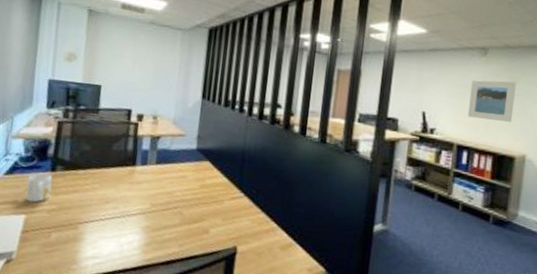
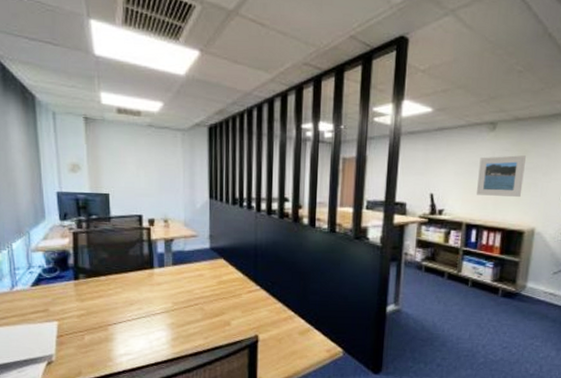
mug: present [26,172,53,203] -> none [54,281,78,310]

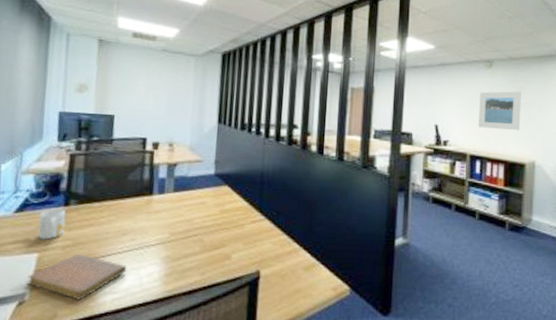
notebook: none [52,321,138,361] -> present [27,253,127,300]
mug: none [54,281,78,310] -> present [38,208,66,240]

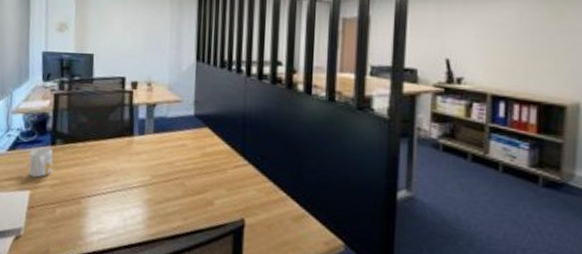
notebook: present [27,253,127,300] -> none [22,192,112,238]
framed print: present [479,91,521,130] -> none [503,16,561,64]

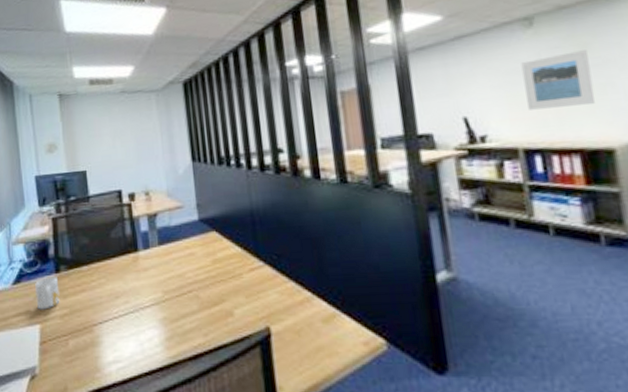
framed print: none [503,16,561,64] -> present [521,50,596,110]

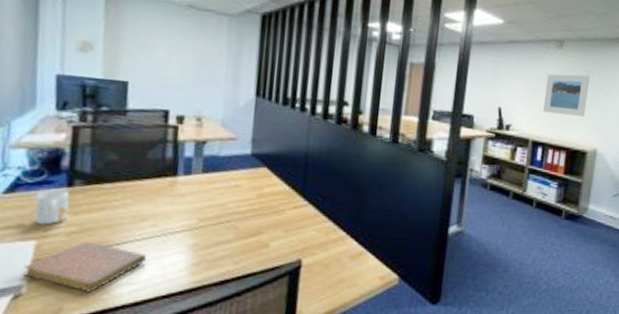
notebook: none [35,322,126,372] -> present [23,241,148,293]

